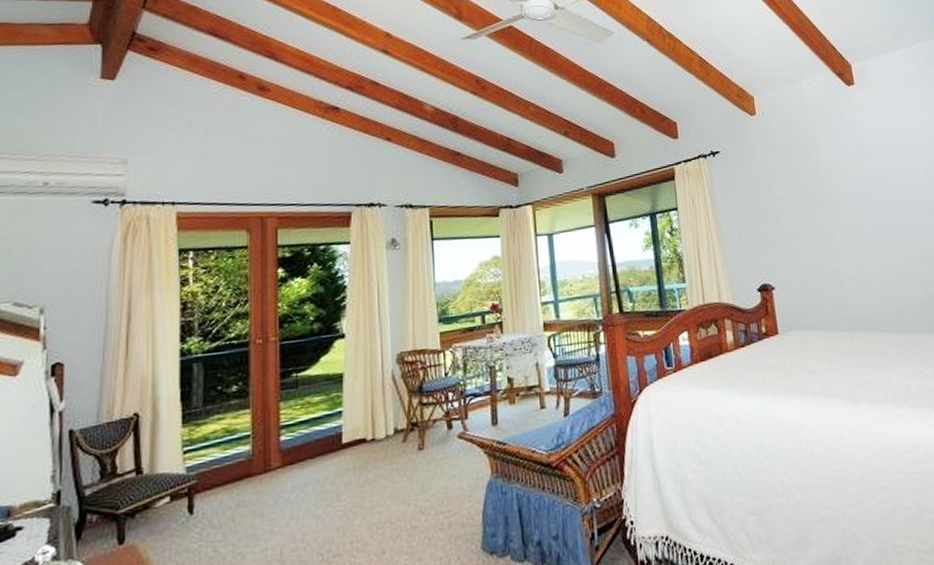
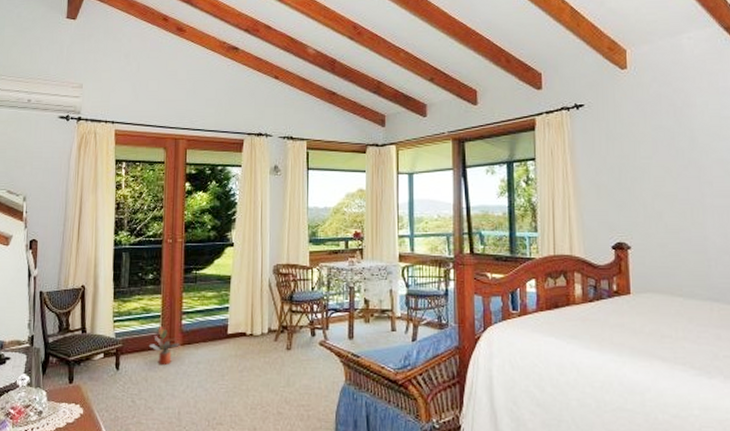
potted plant: none [235,449,280,498] -> present [148,327,181,366]

